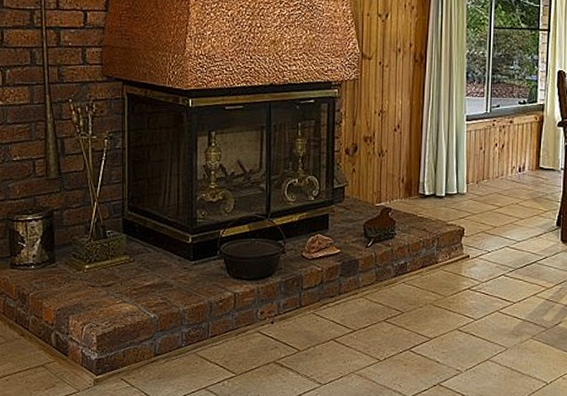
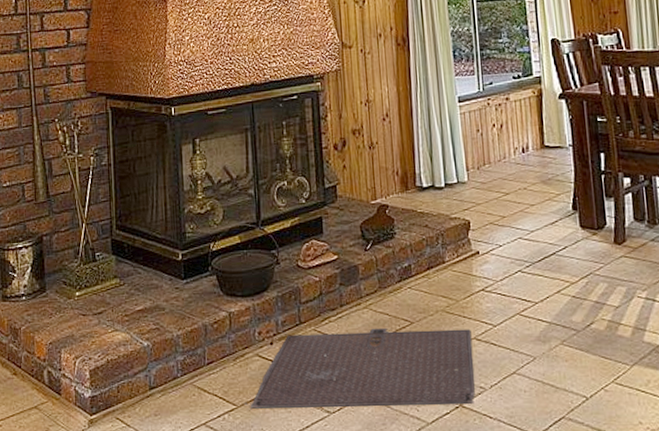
floor mat: none [243,312,454,383] -> present [243,327,475,410]

